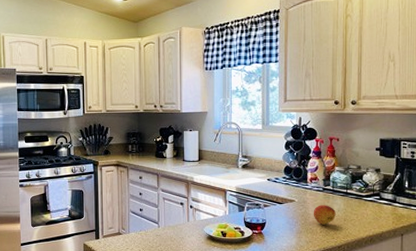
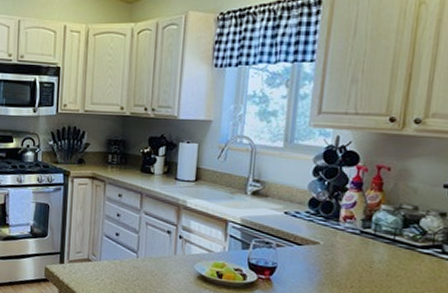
fruit: present [313,205,336,225] -> none [342,252,376,279]

